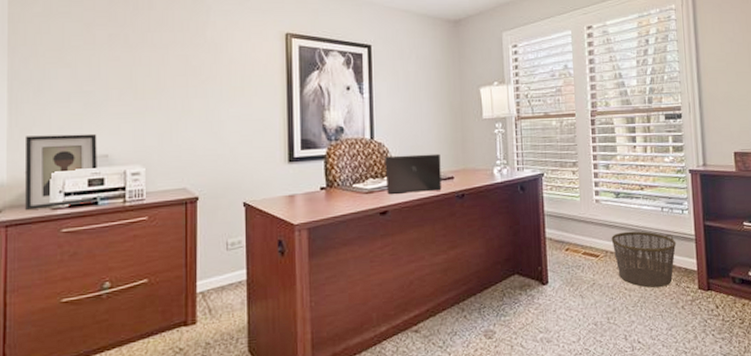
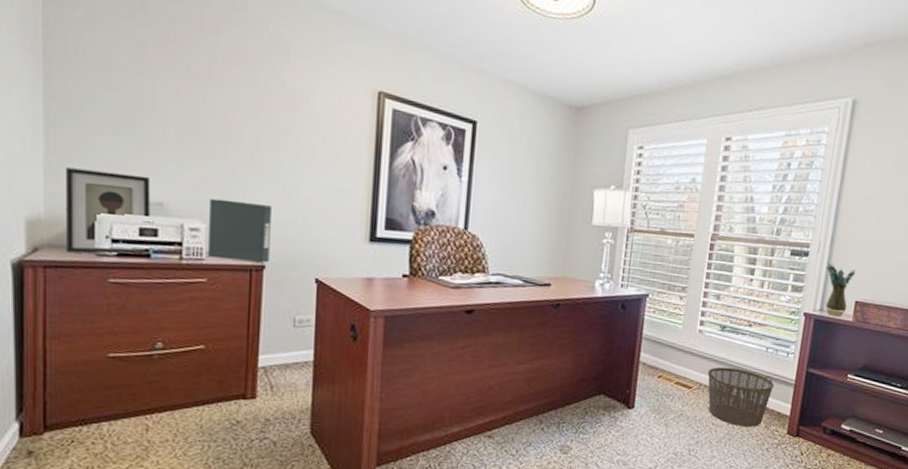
binder: none [147,143,202,197] -> present [207,198,271,263]
laptop: present [385,153,442,194] -> none [475,250,540,297]
vase: none [699,120,728,170] -> present [825,261,856,317]

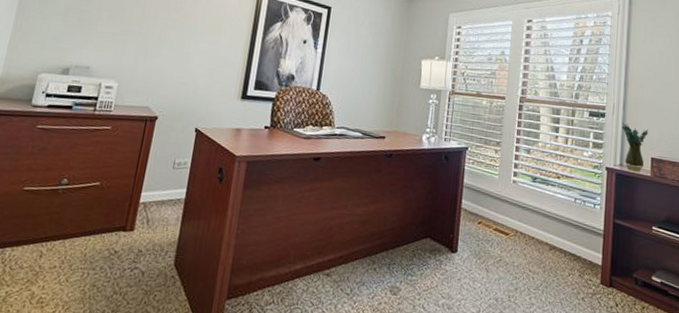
picture frame: present [64,167,152,255] -> none [11,40,84,107]
binder: present [207,198,271,263] -> none [115,63,169,115]
basket: present [707,366,775,427] -> none [522,215,585,275]

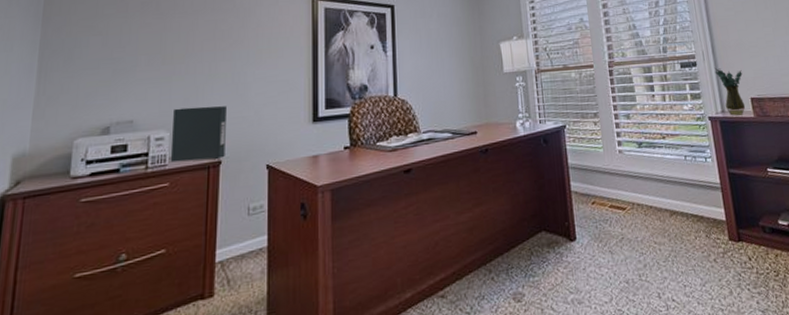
binder: none [115,63,169,115] -> present [170,106,226,163]

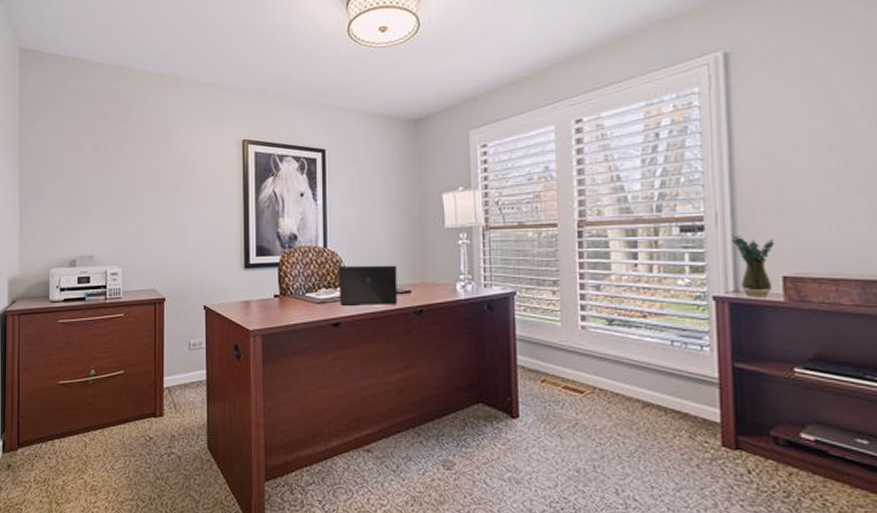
binder: present [170,106,226,163] -> none [123,246,168,296]
laptop: none [408,108,465,151] -> present [338,265,398,305]

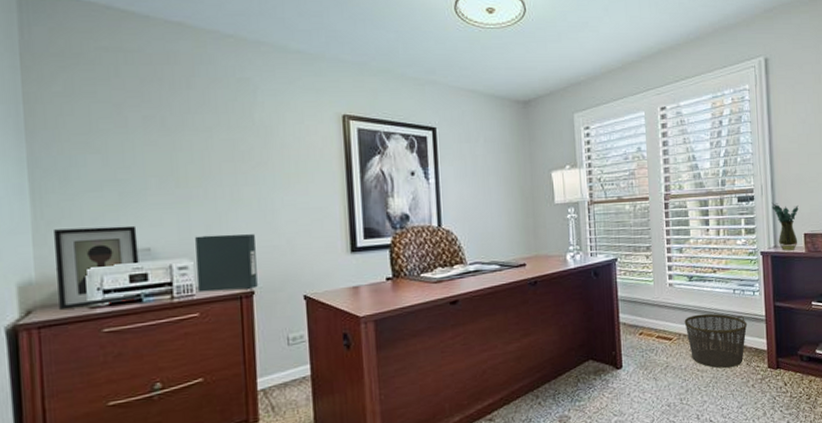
picture frame: none [31,236,86,303] -> present [52,225,143,311]
binder: none [123,246,168,296] -> present [195,234,258,293]
laptop: present [338,265,398,305] -> none [453,240,514,283]
basket: none [600,366,691,437] -> present [684,313,748,368]

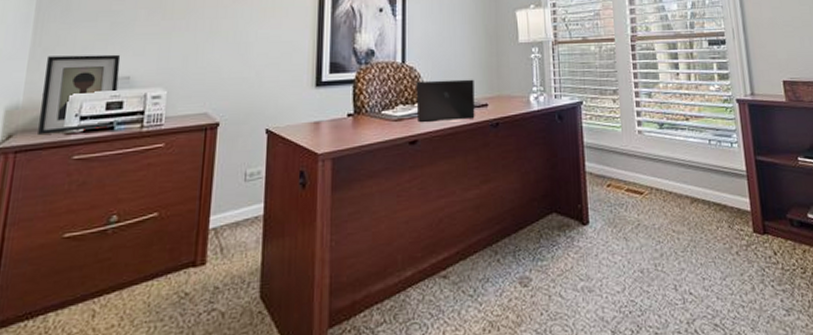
binder: present [195,234,258,293] -> none [166,65,227,122]
laptop: none [453,240,514,283] -> present [416,79,475,122]
basket: present [684,313,748,368] -> none [656,165,727,230]
vase: present [771,202,799,251] -> none [744,46,777,99]

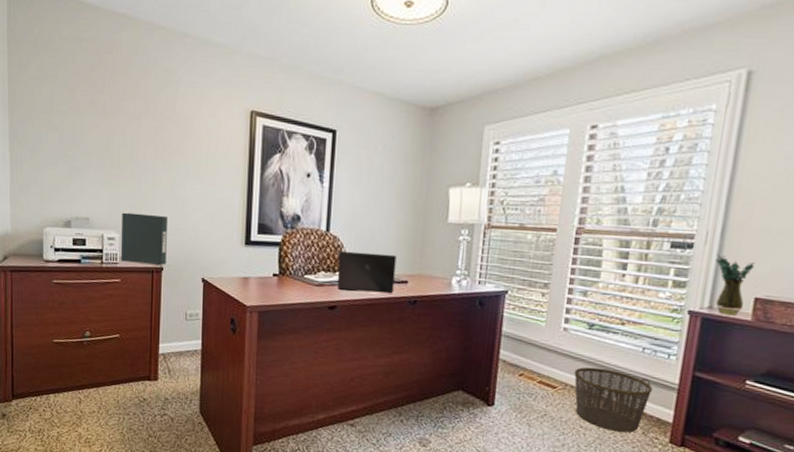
picture frame: present [38,54,121,136] -> none [23,193,81,261]
binder: none [166,65,227,122] -> present [120,212,167,265]
basket: none [656,165,727,230] -> present [574,367,653,433]
vase: none [744,46,777,99] -> present [715,254,755,316]

